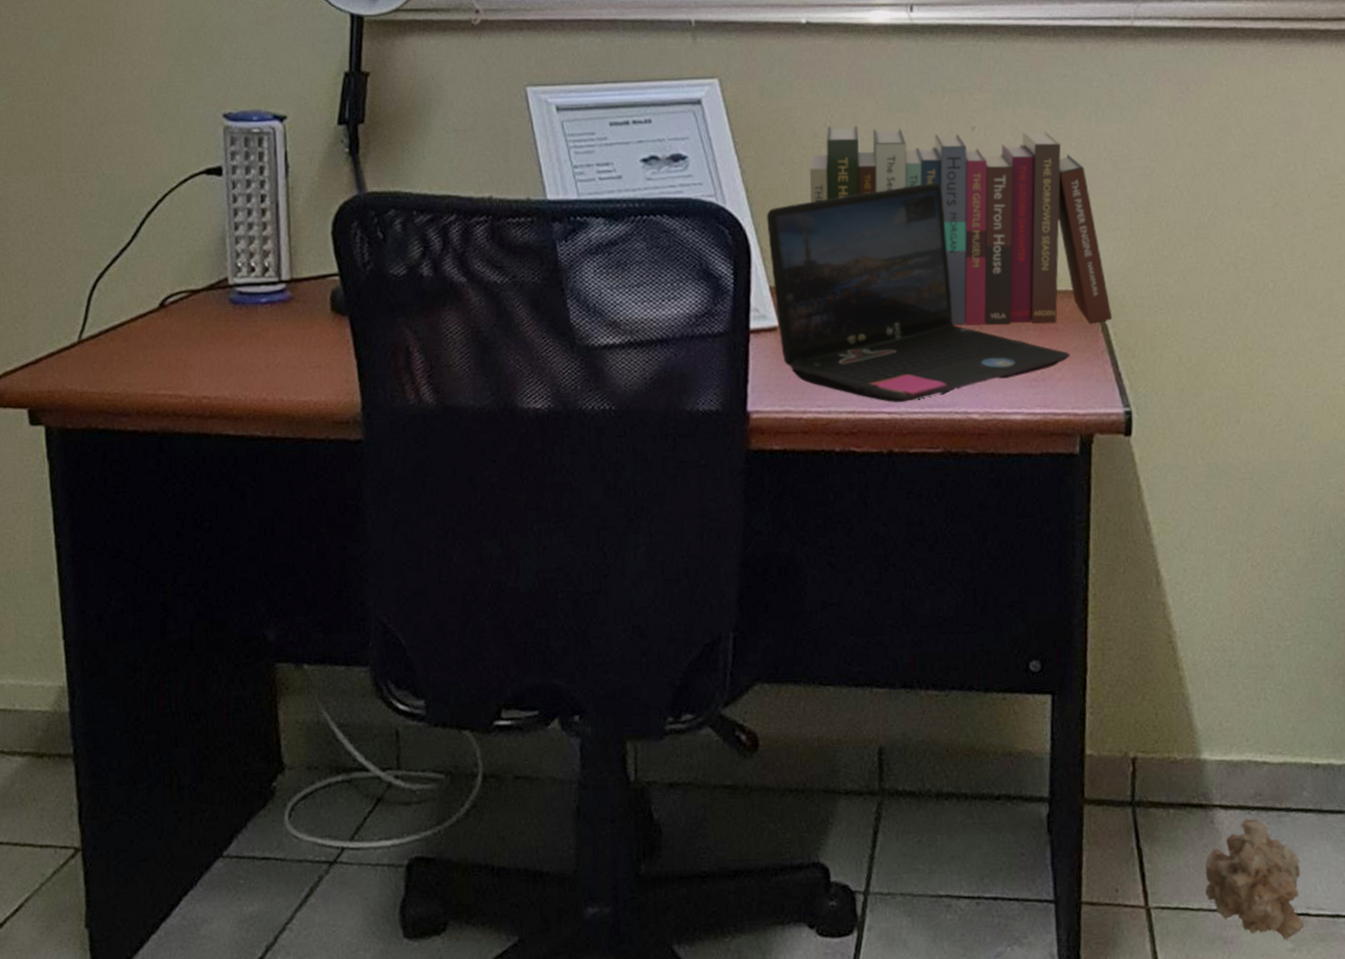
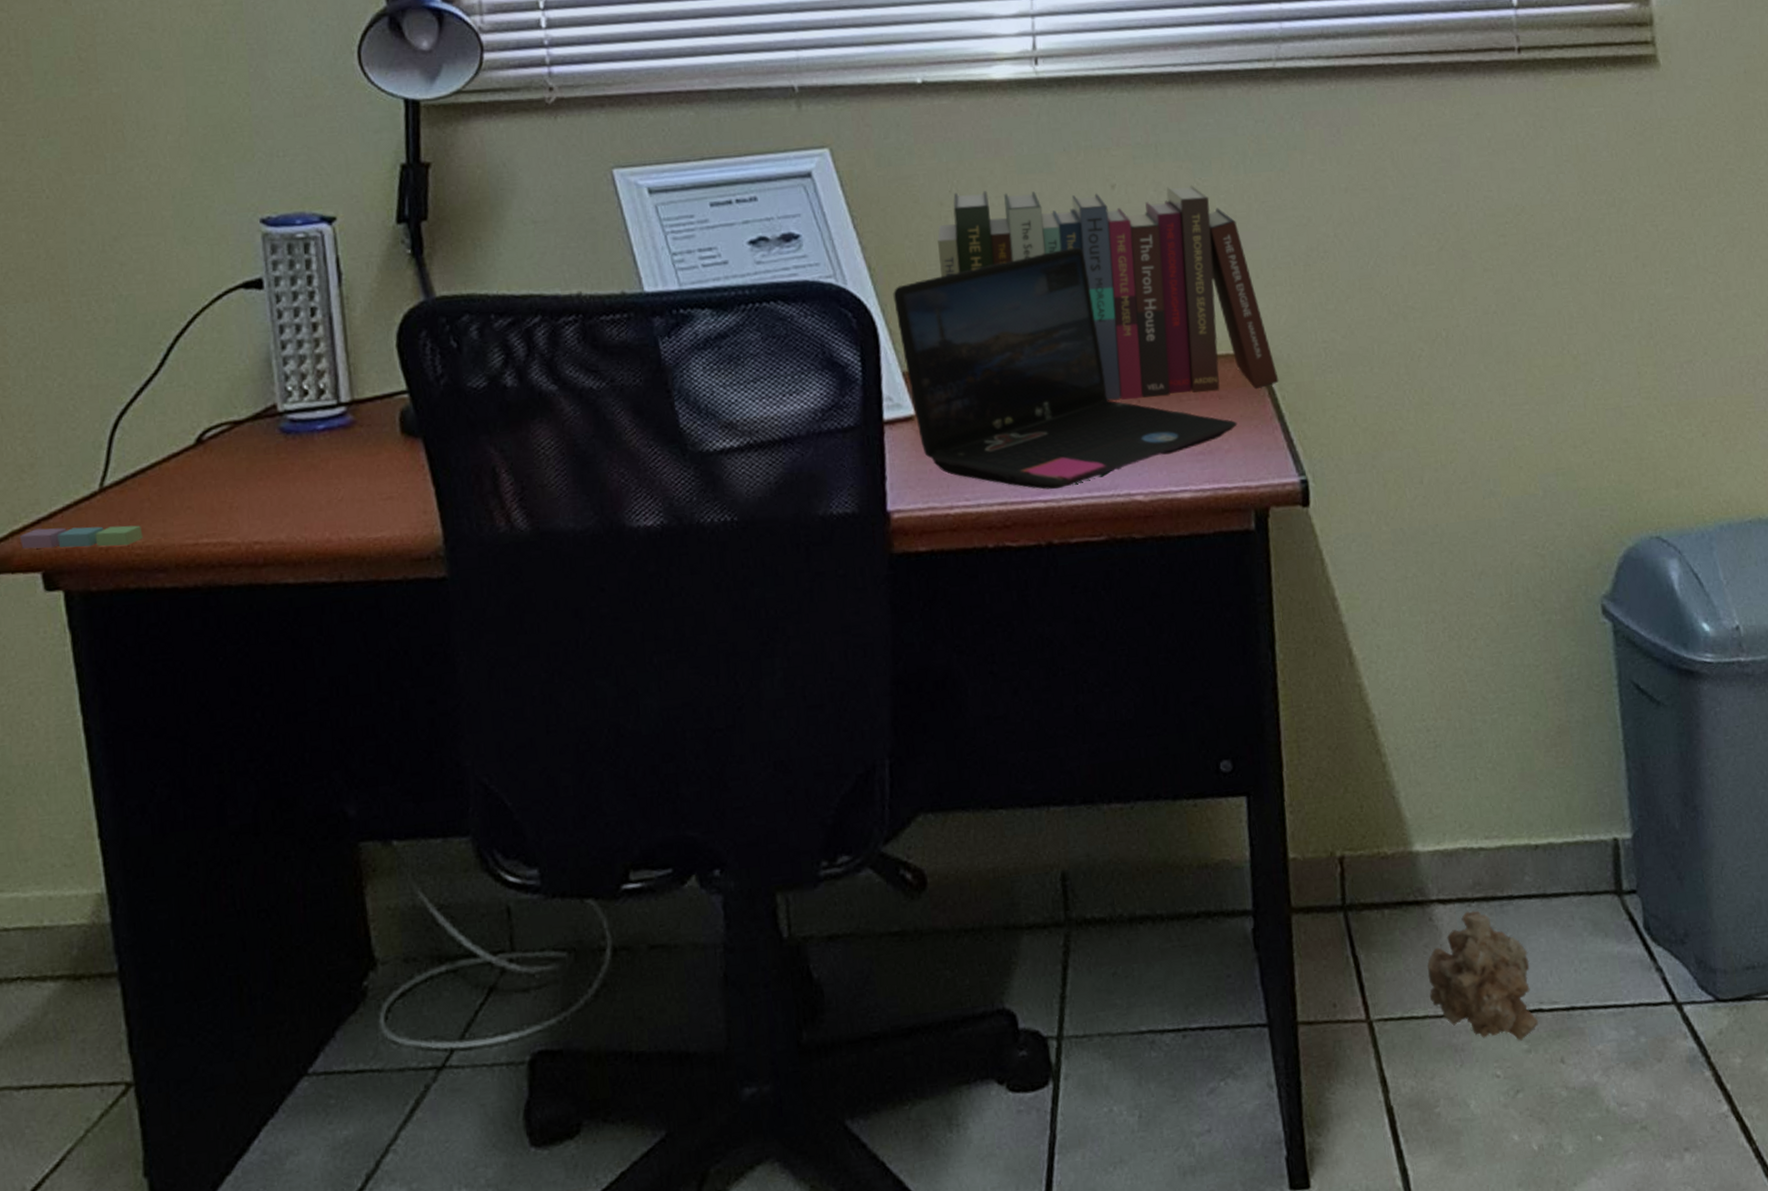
sticky notes: none [12,371,112,392] -> present [20,525,143,549]

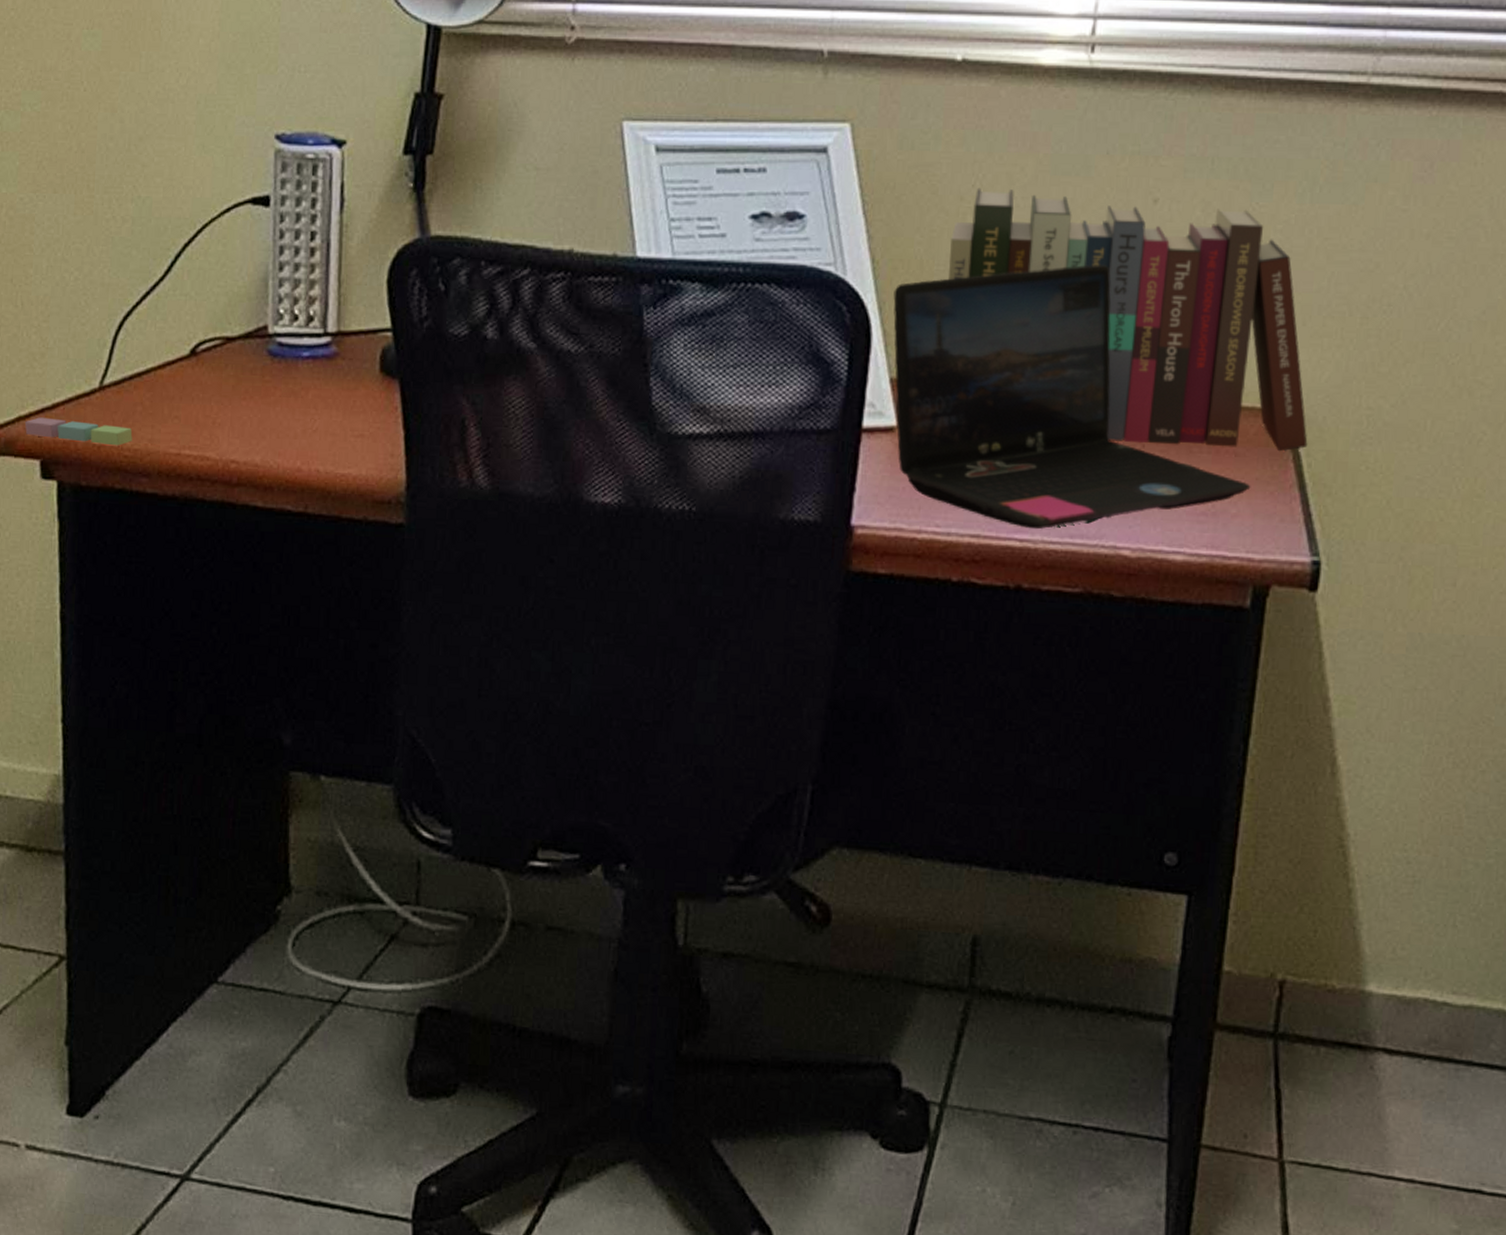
crumpled paper: present [1427,910,1538,1041] -> none [1355,1068,1478,1220]

